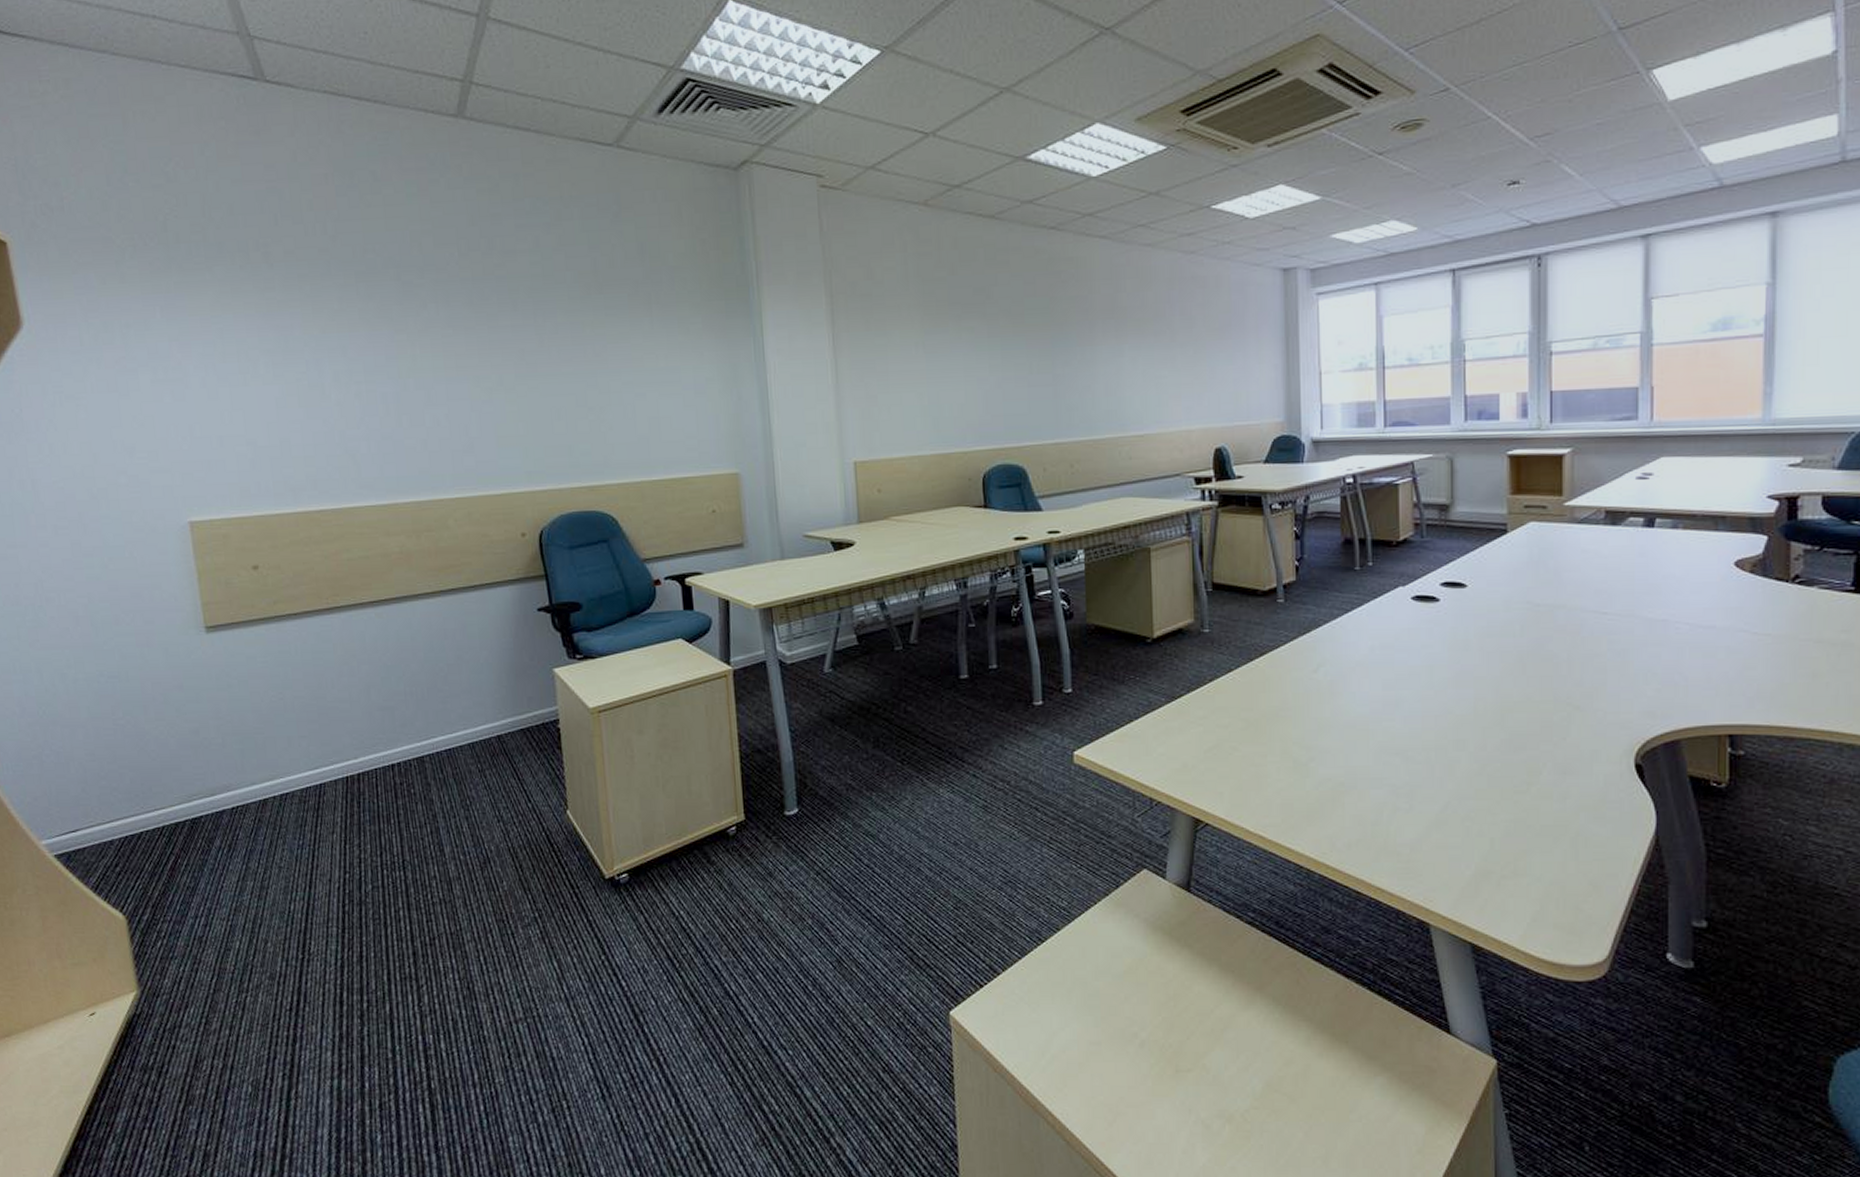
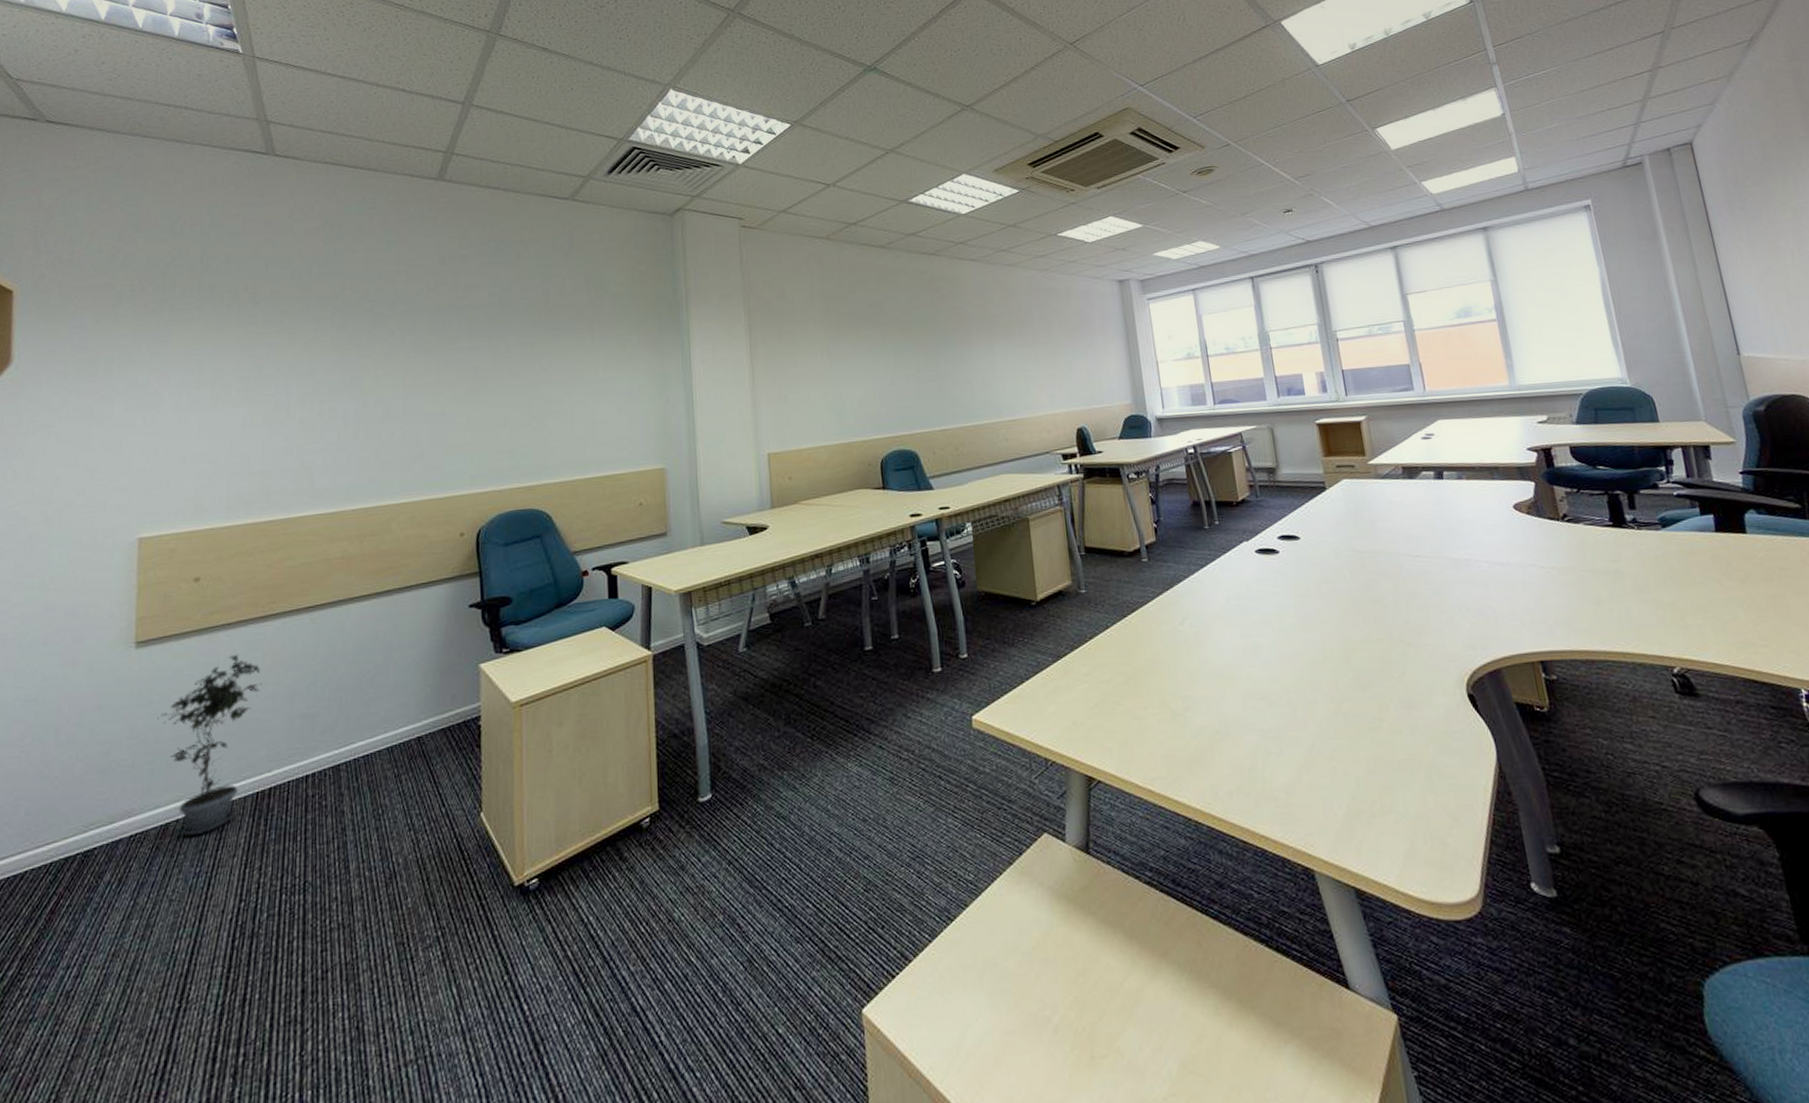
potted plant: none [239,645,337,812] -> present [158,655,263,836]

